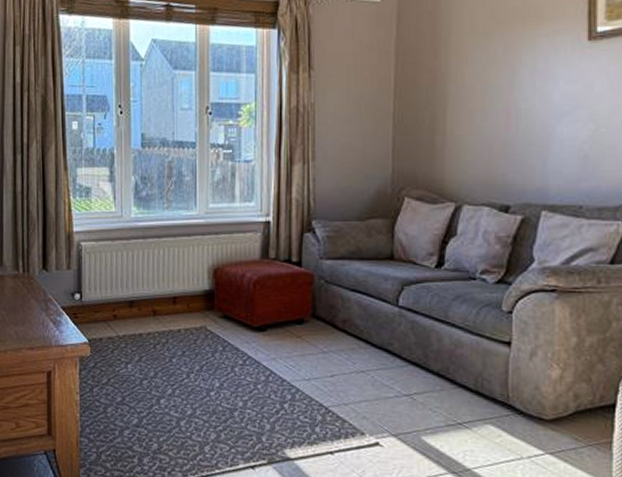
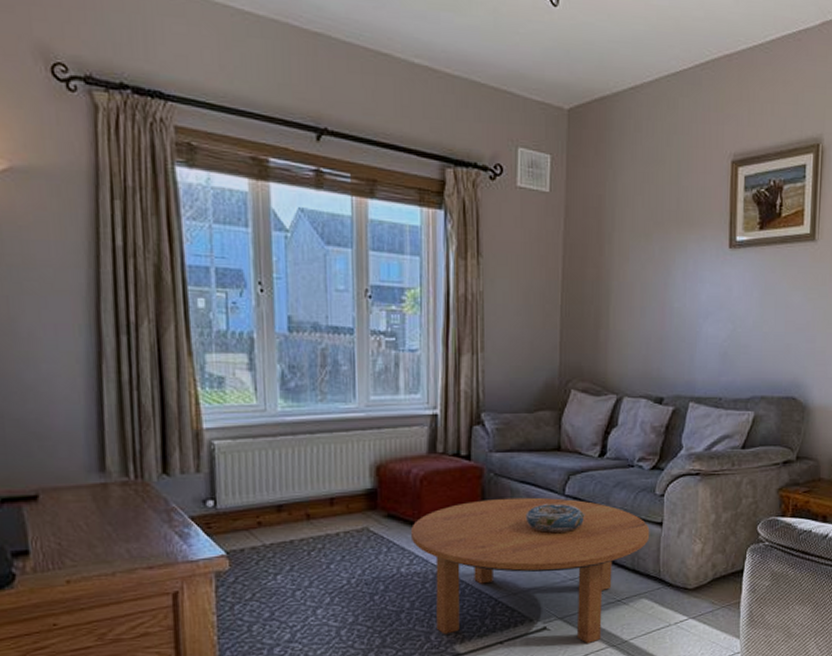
coffee table: none [244,305,496,466] -> present [410,497,650,643]
decorative bowl: none [357,314,421,345] -> present [525,503,585,533]

